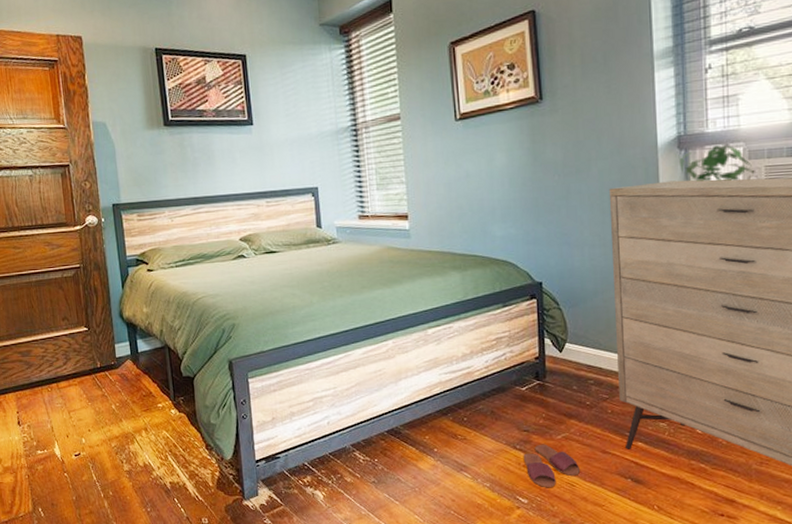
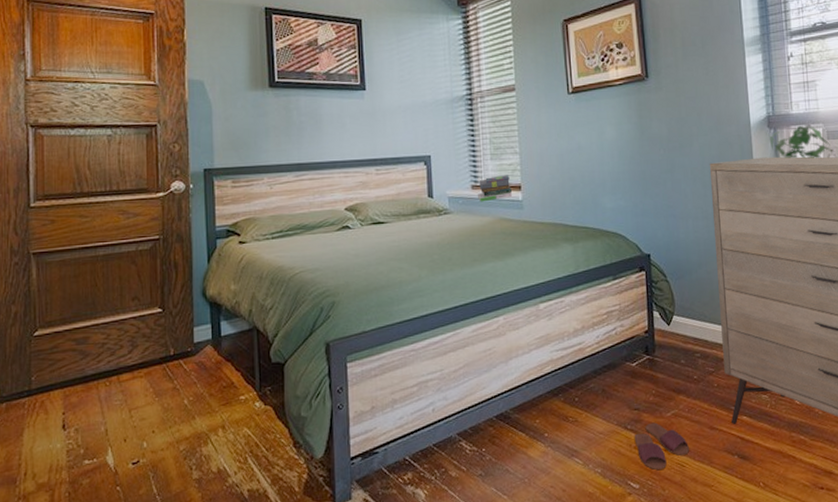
books: none [364,204,400,232] -> present [477,175,513,202]

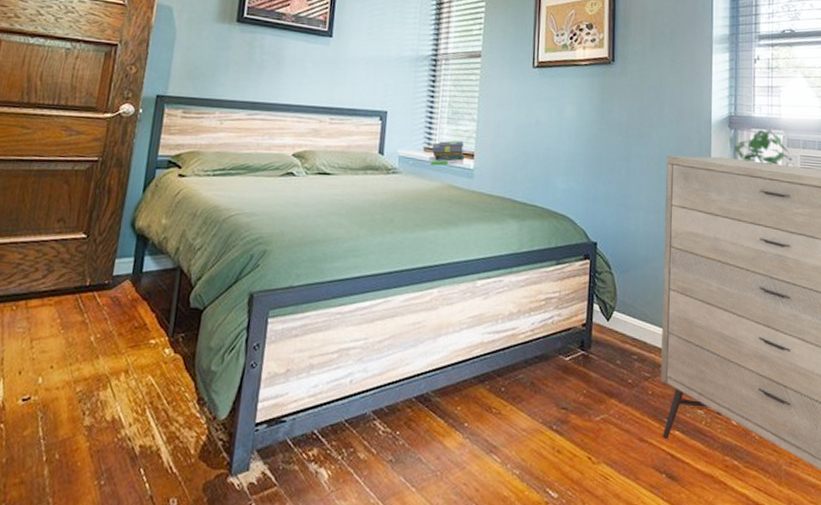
slippers: present [634,422,689,471] -> none [558,425,615,481]

